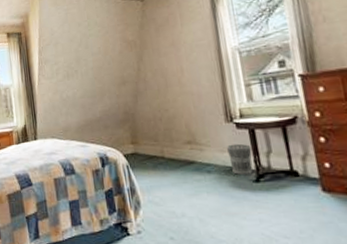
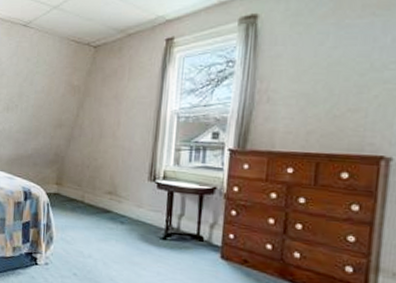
wastebasket: present [226,143,253,175] -> none [143,201,167,231]

